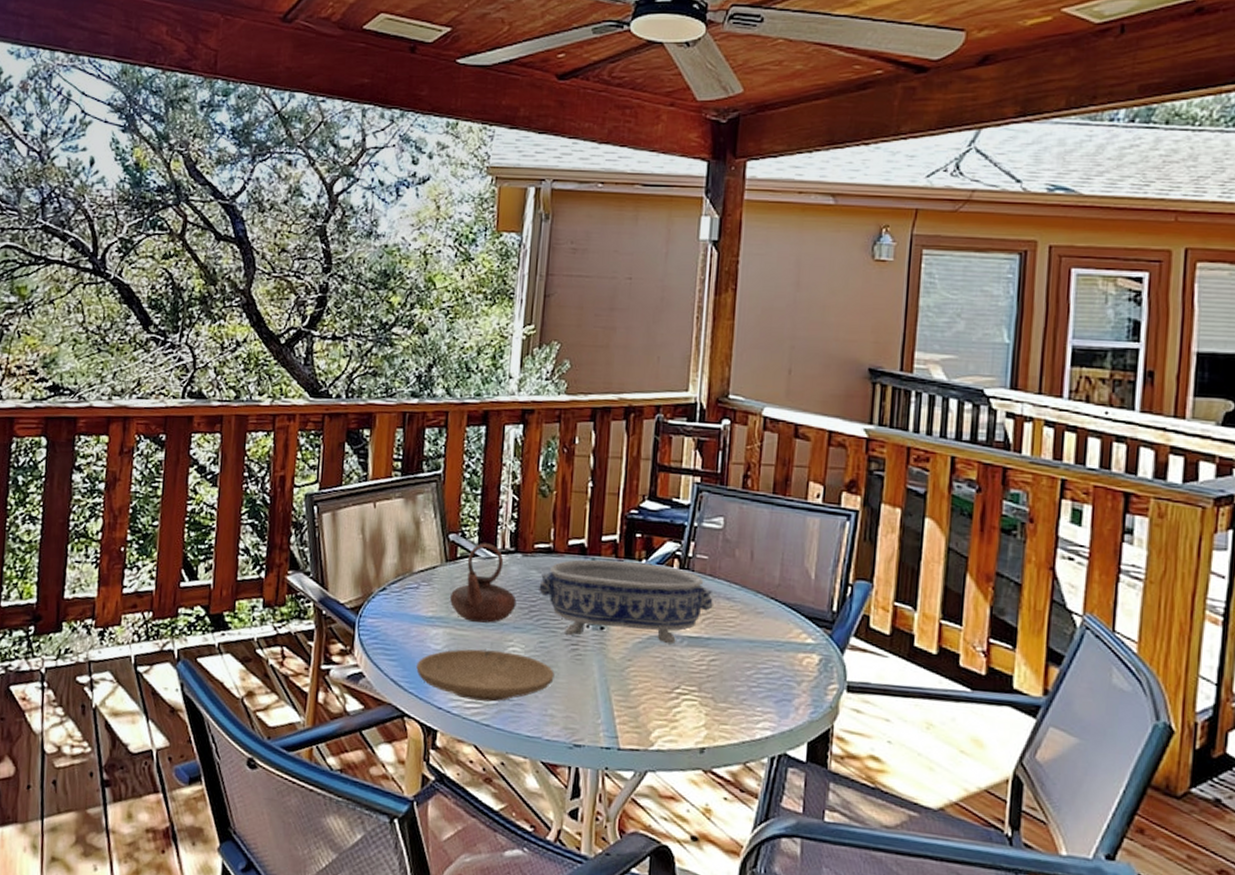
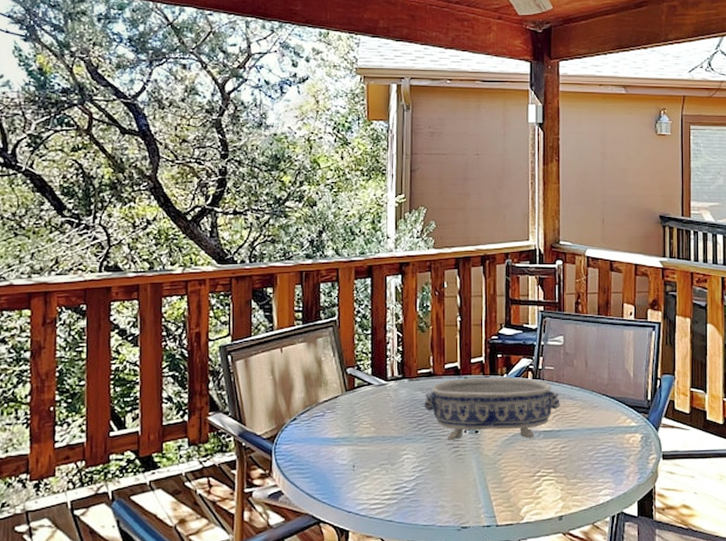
plate: present [416,649,555,702] -> none [327,459,442,502]
teapot: present [450,543,517,623] -> none [352,373,407,438]

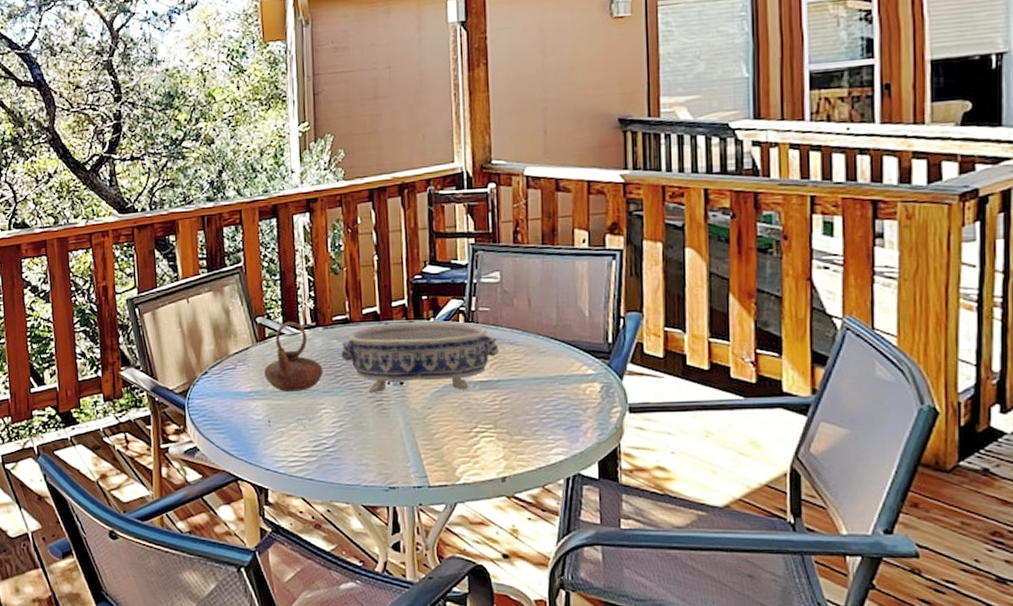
teapot: none [352,373,407,438] -> present [264,321,323,392]

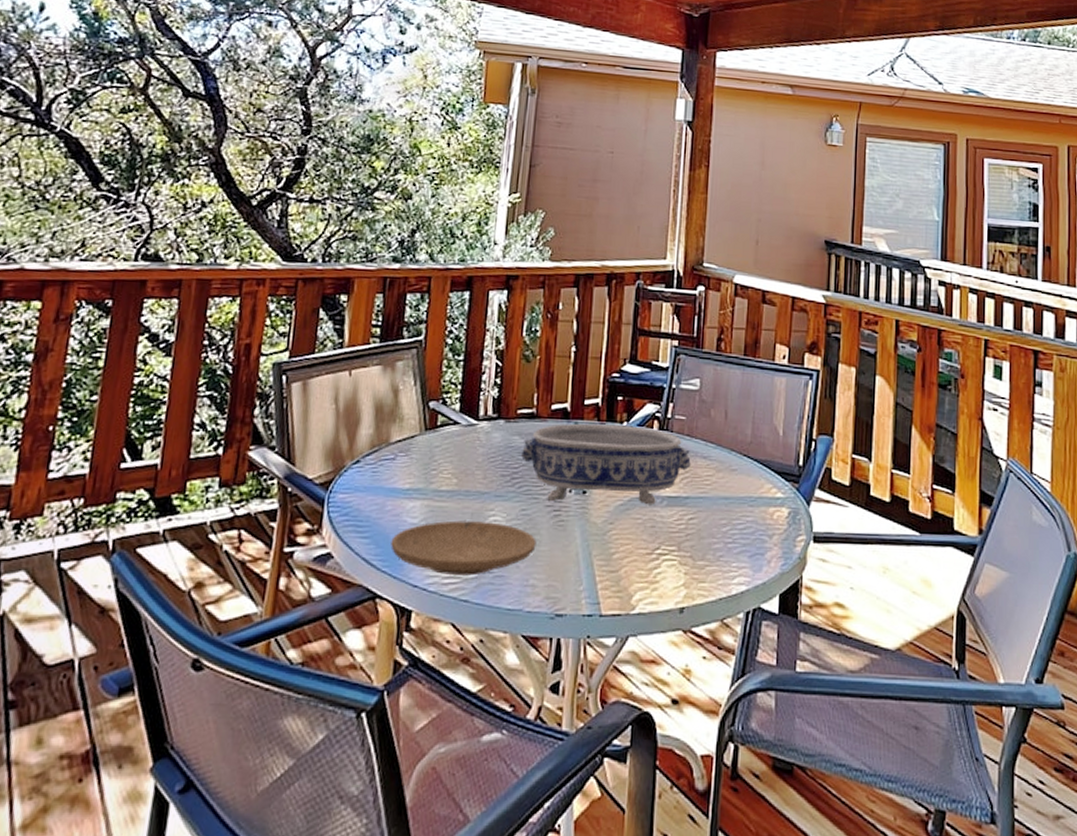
plate: none [243,414,365,459] -> present [390,520,536,576]
teapot: present [264,321,323,392] -> none [429,410,499,493]

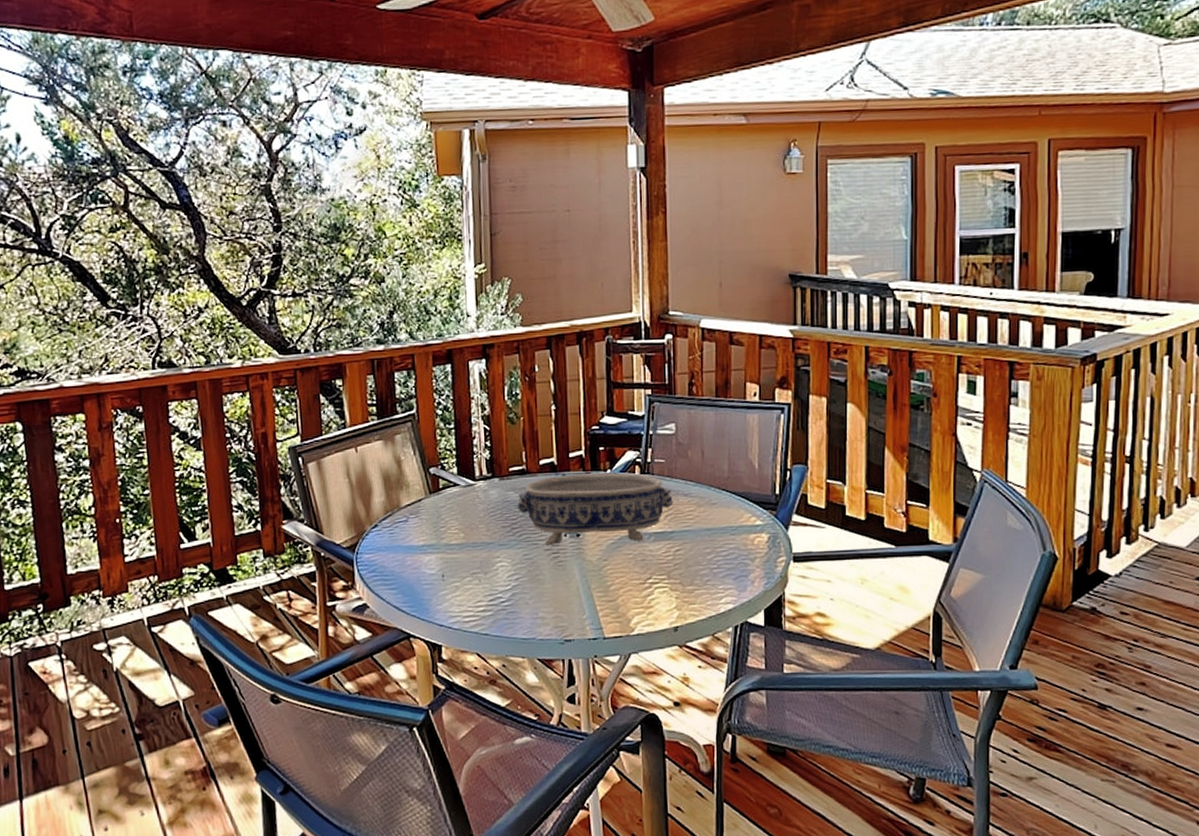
plate: present [390,520,536,576] -> none [415,567,541,614]

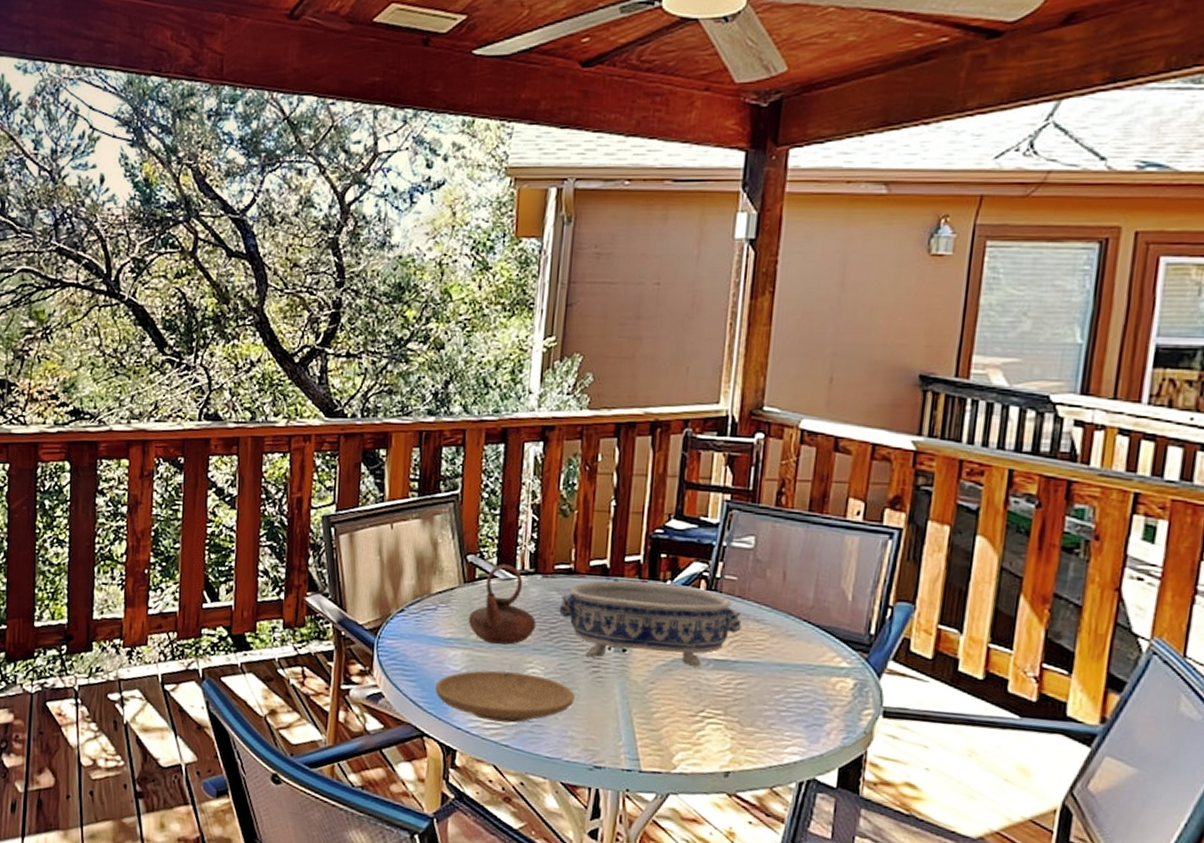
plate: none [415,567,541,614] -> present [435,670,575,723]
teapot: none [438,472,499,545] -> present [469,564,536,645]

